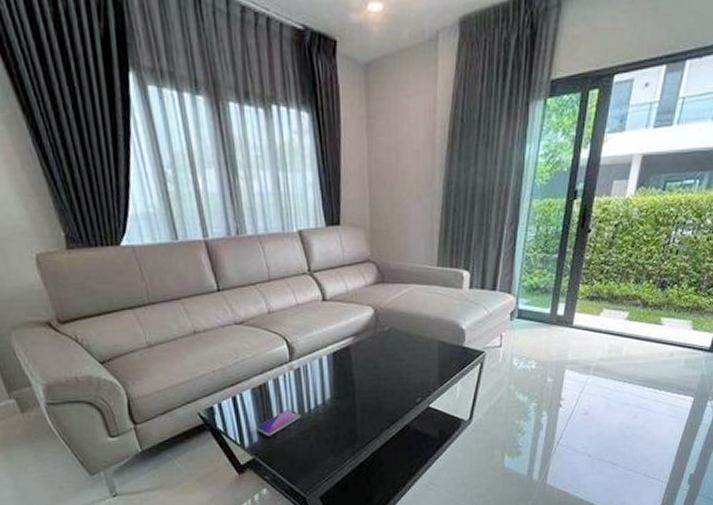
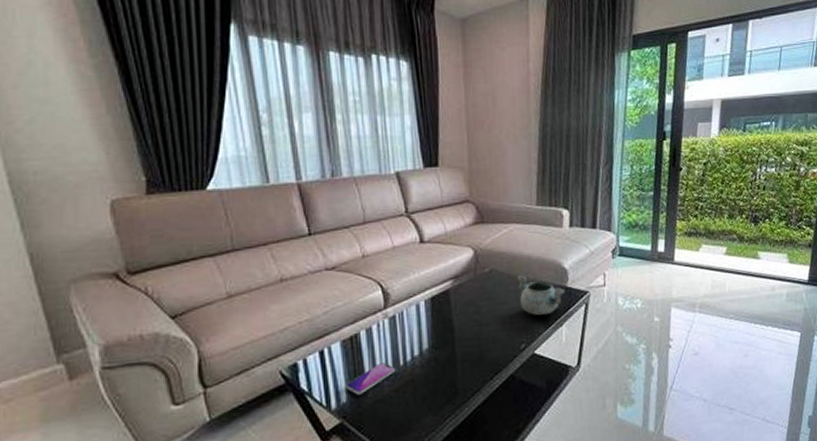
decorative bowl: none [414,335,461,372] -> present [516,275,565,315]

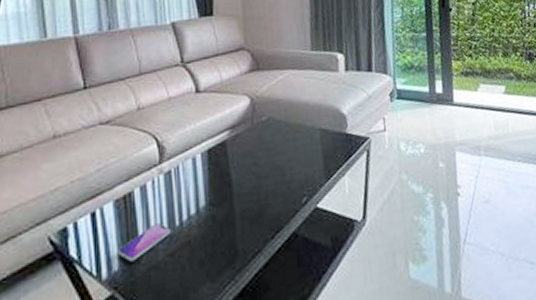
decorative bowl: present [516,275,565,315] -> none [294,123,345,165]

